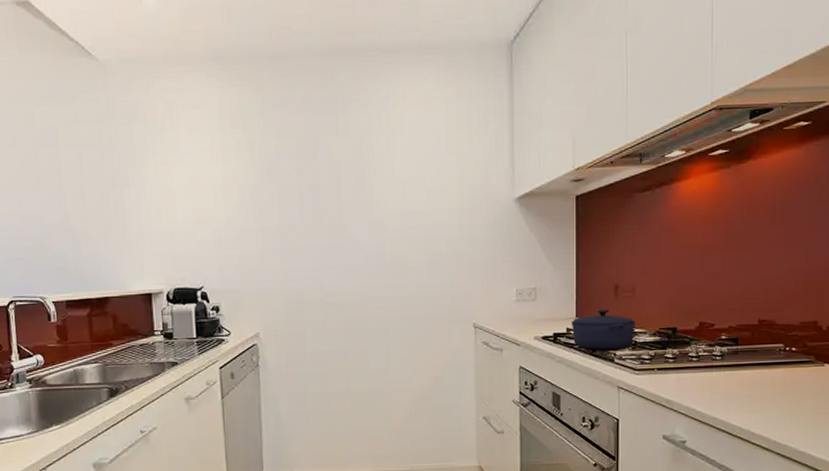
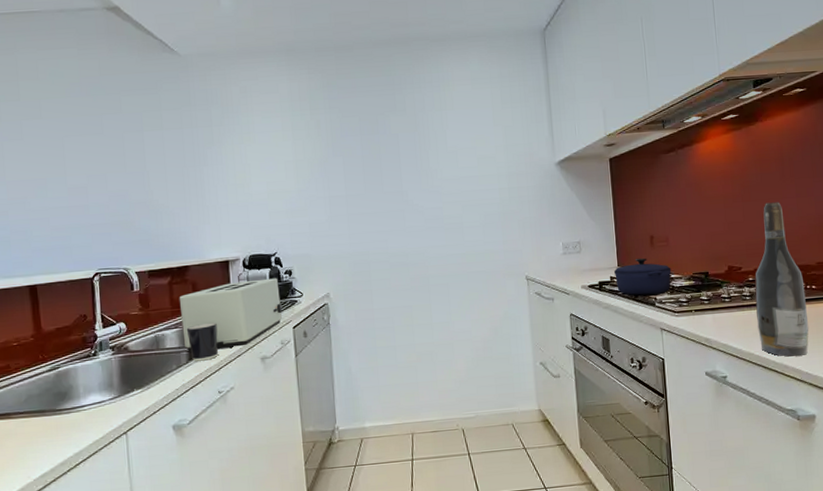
toaster: none [98,314,209,389] -> present [179,278,283,352]
mug: none [106,359,141,399] -> present [186,323,219,362]
wine bottle: none [725,252,784,423] -> present [754,202,809,357]

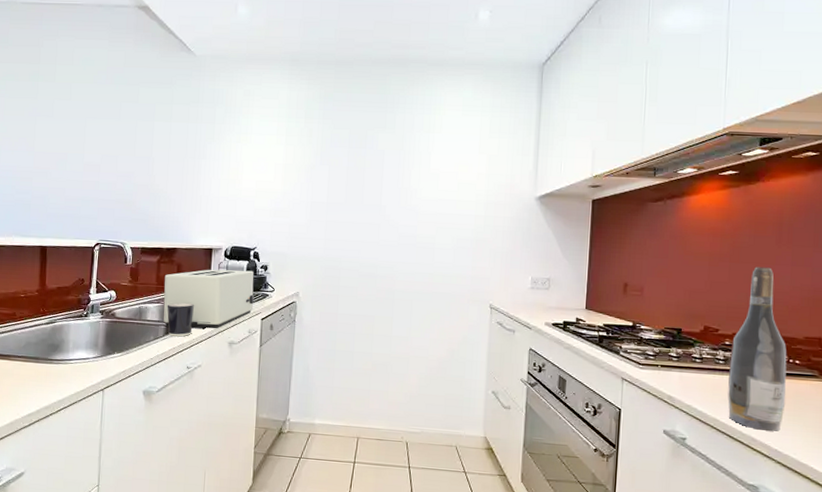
cooking pot: present [613,257,672,297] -> none [580,303,642,345]

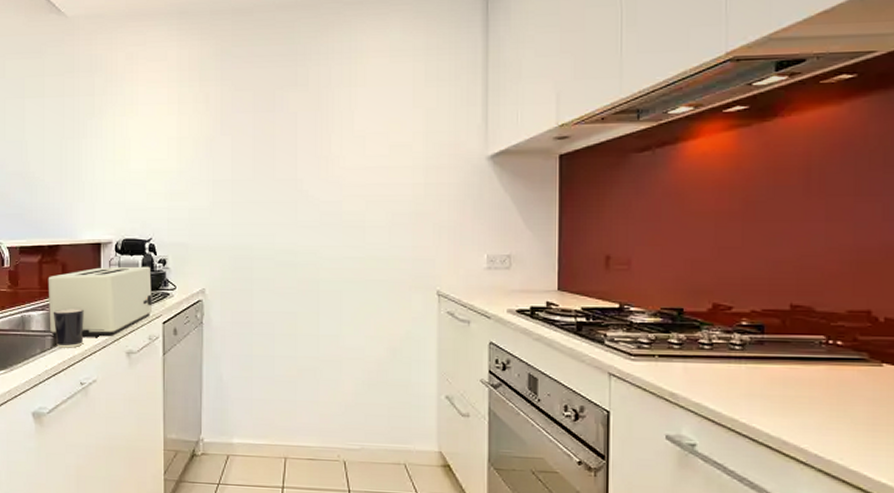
wine bottle: present [727,266,787,431] -> none [746,225,826,431]

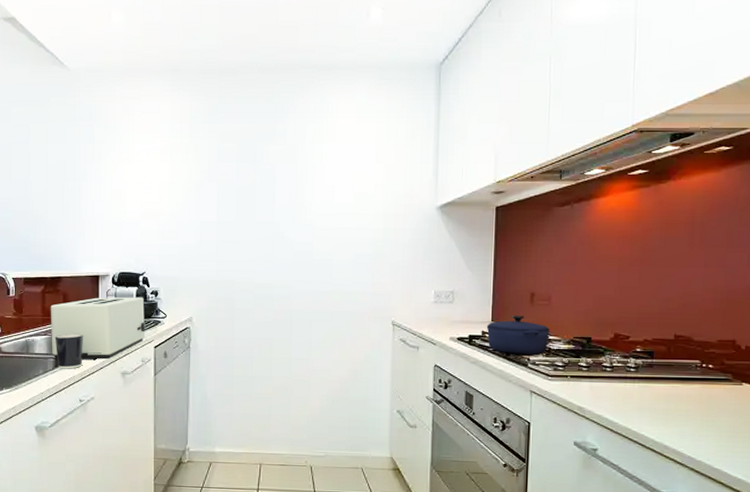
cooking pot: none [551,282,631,332] -> present [486,314,550,357]

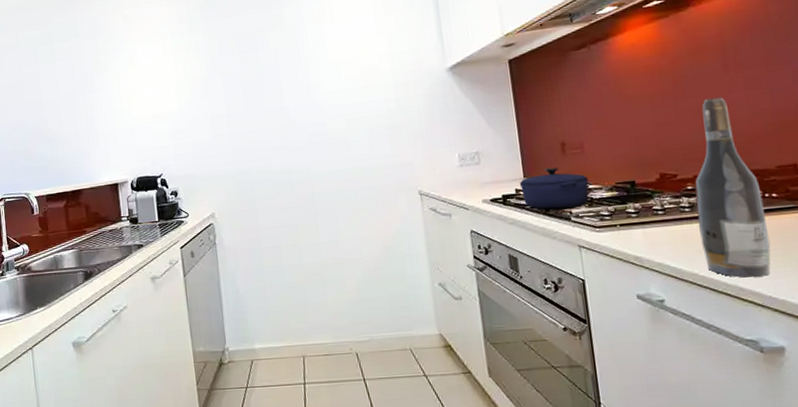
toaster: present [50,297,146,360] -> none [74,199,170,272]
mug: present [54,334,83,369] -> none [81,244,112,281]
wine bottle: none [638,269,700,438] -> present [694,97,771,278]

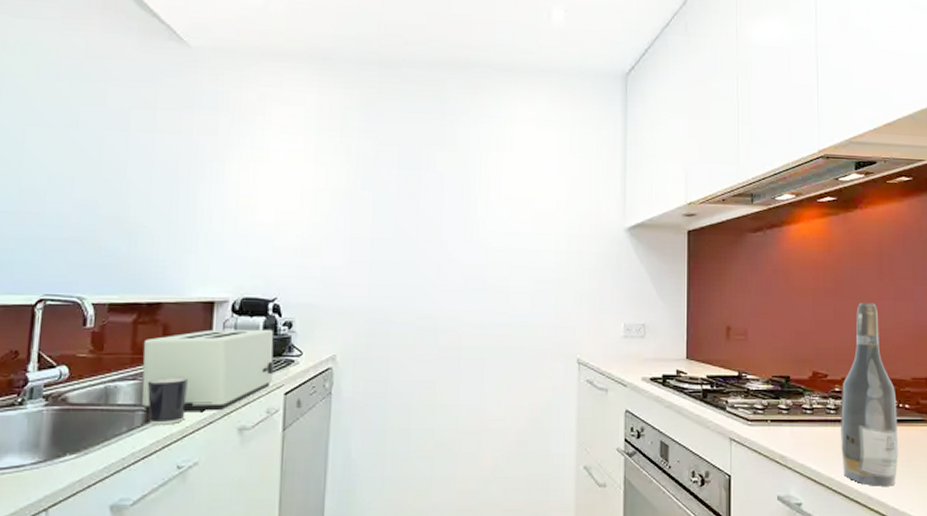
toaster: none [74,199,170,272] -> present [141,329,274,412]
mug: none [81,244,112,281] -> present [147,378,188,425]
cooking pot: present [519,167,589,211] -> none [681,351,748,399]

